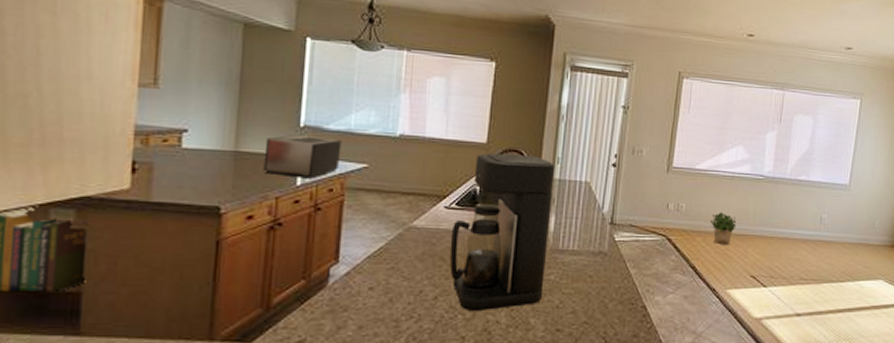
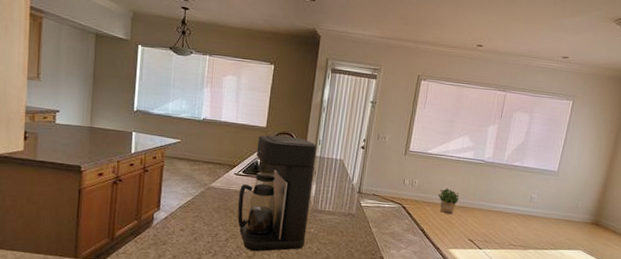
toaster: present [263,134,342,179] -> none [109,116,163,149]

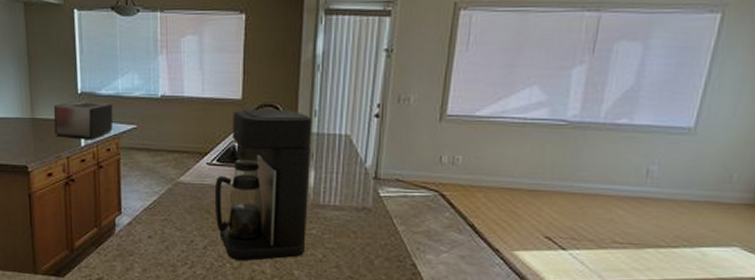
toaster: none [109,116,163,149] -> present [53,100,114,140]
potted plant: present [438,188,460,215] -> none [494,165,528,202]

